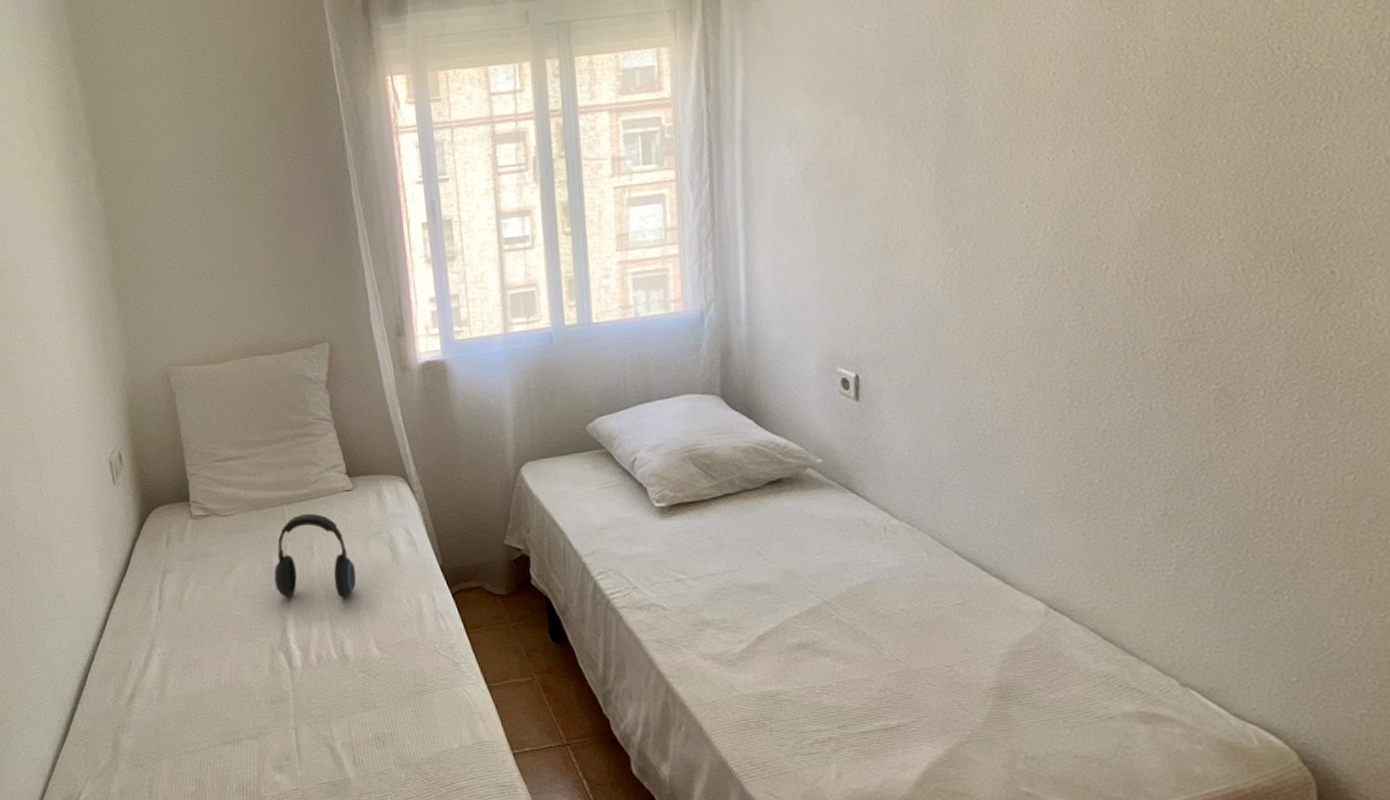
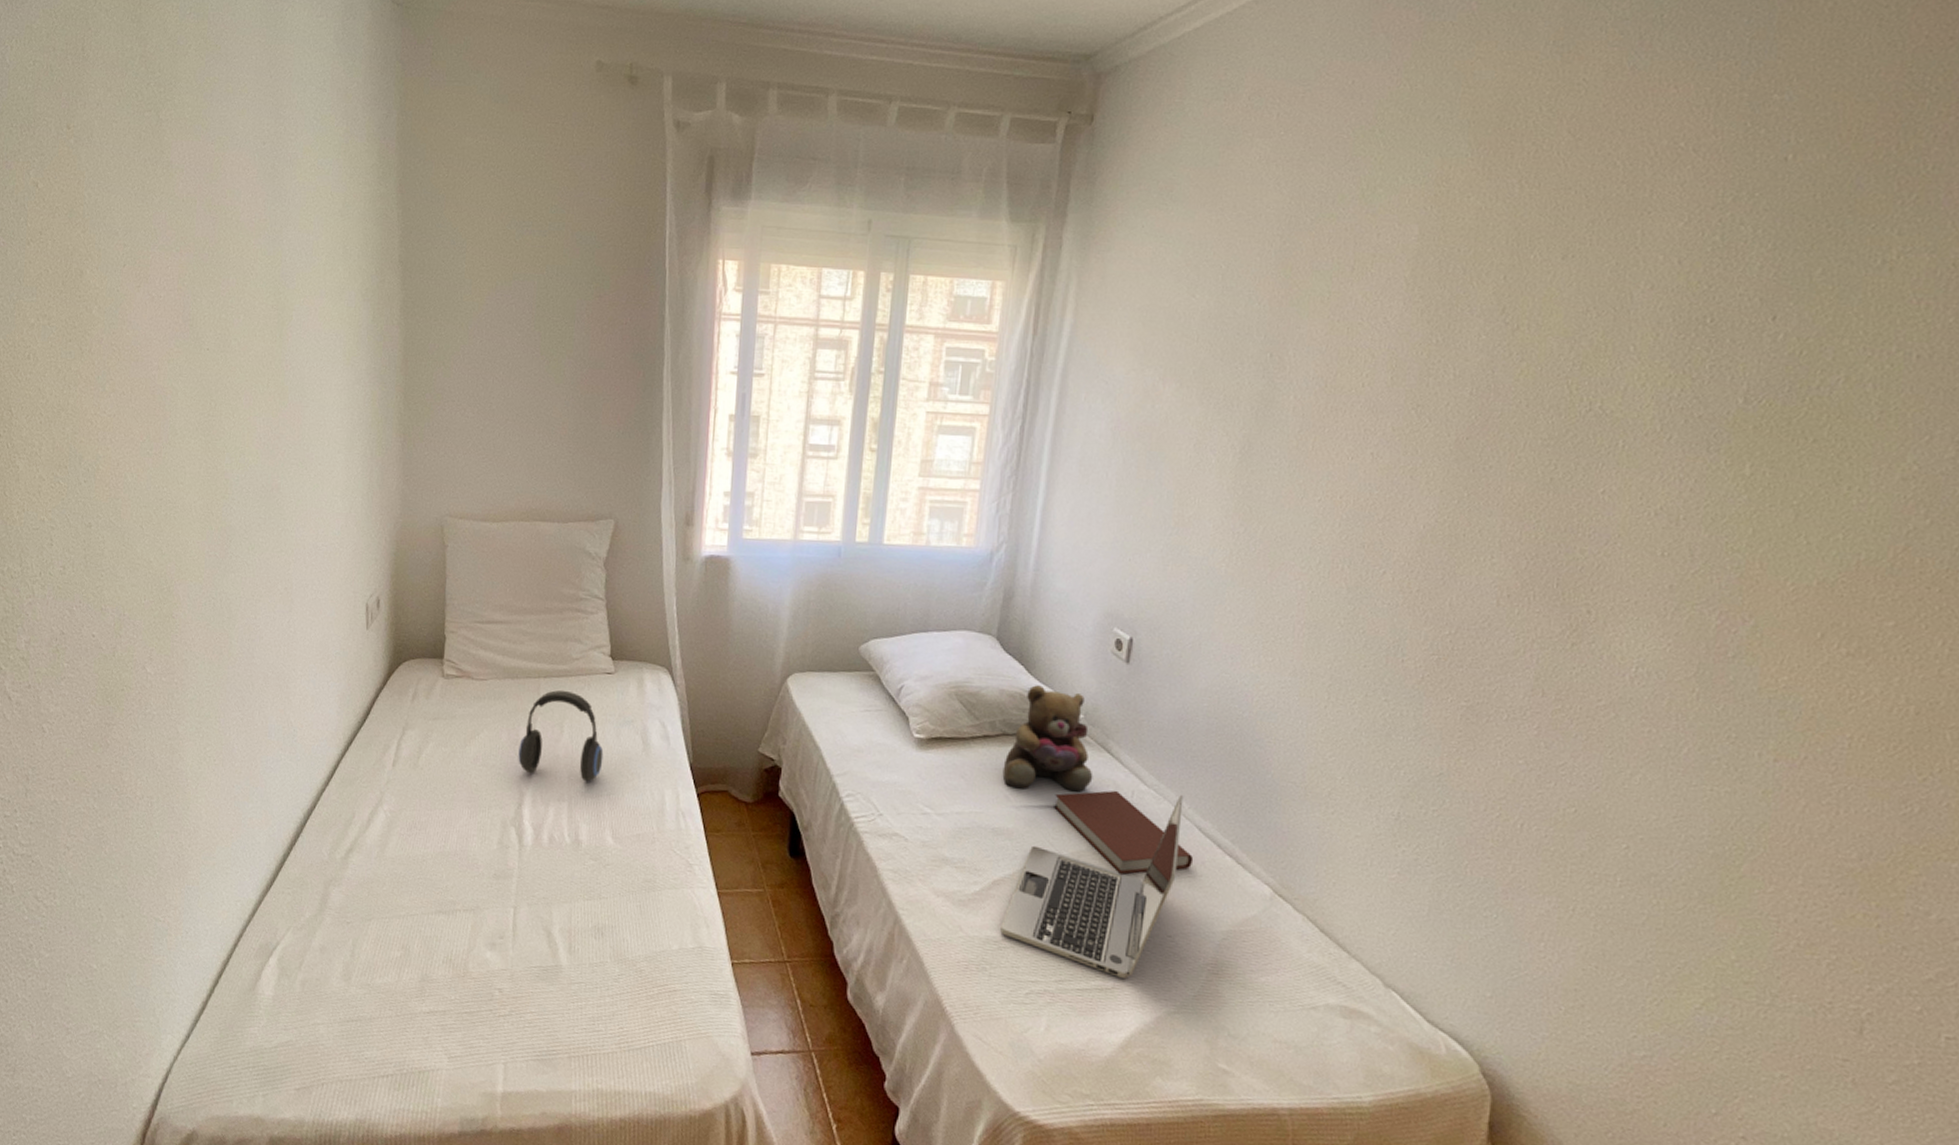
teddy bear: none [748,436,842,542] -> present [1002,685,1093,792]
laptop: none [773,524,944,715] -> present [1000,795,1184,978]
book: none [806,528,960,611] -> present [1054,790,1194,875]

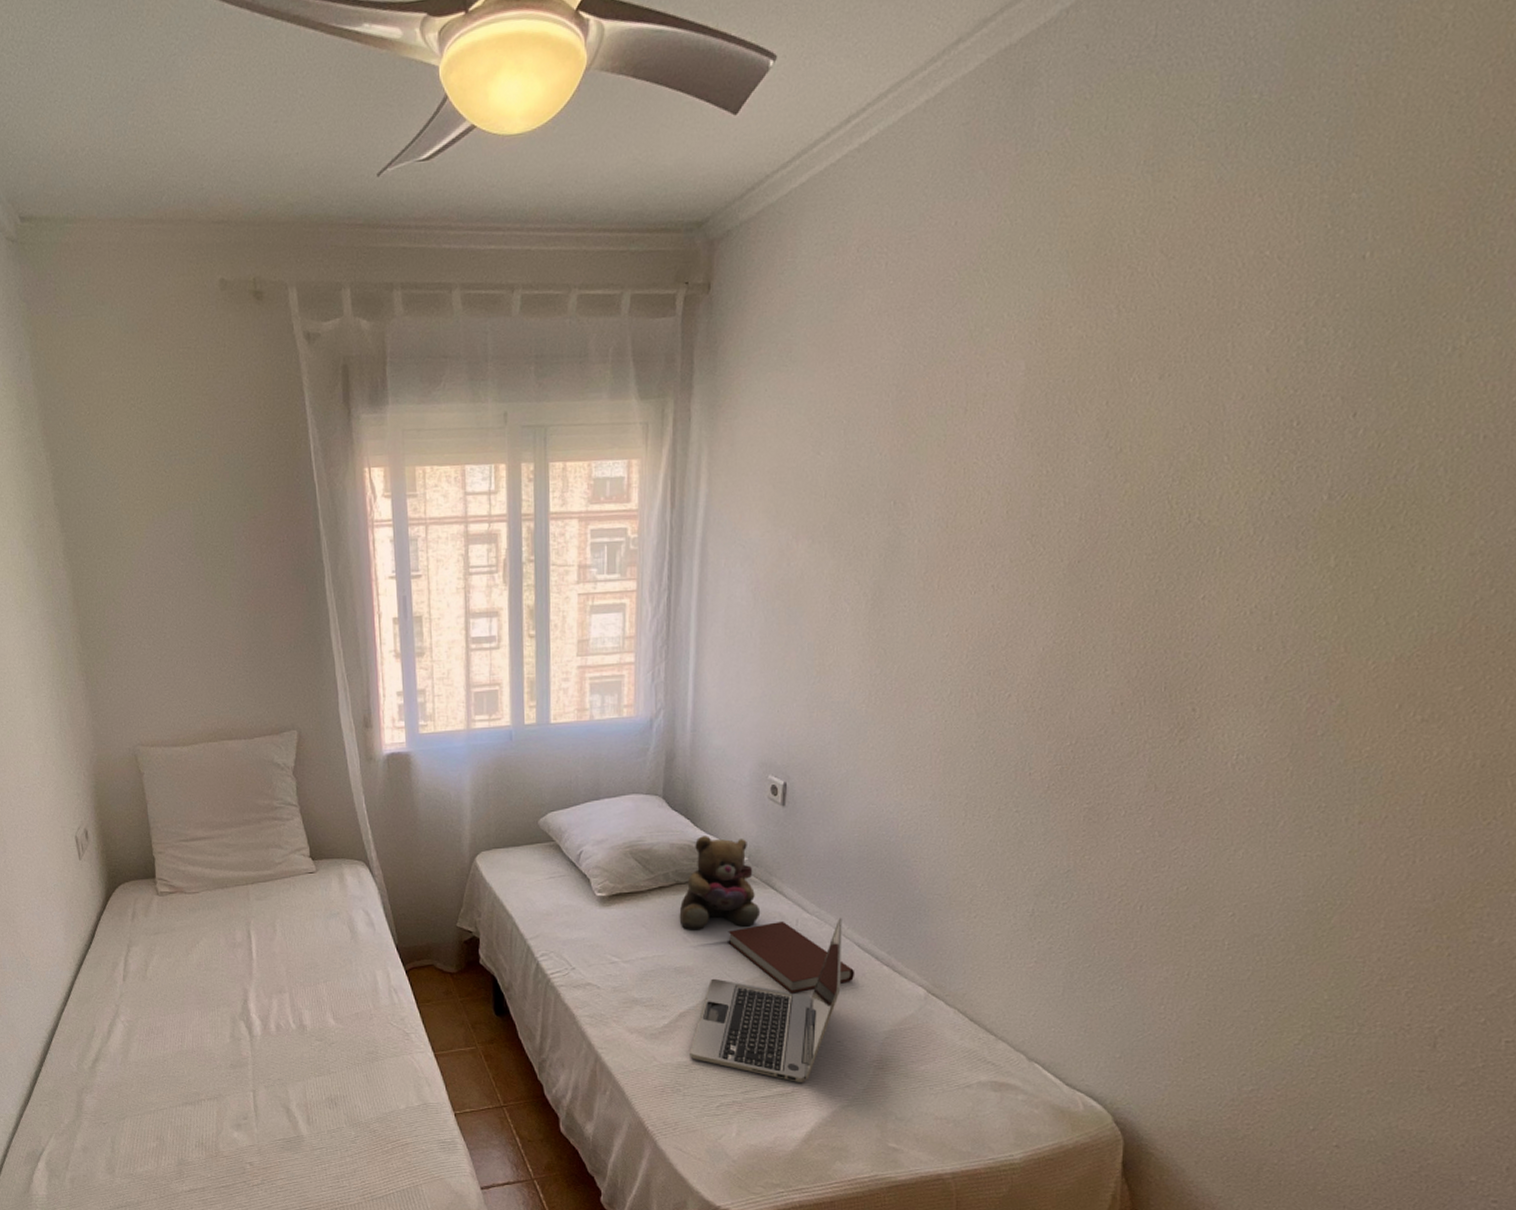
headphones: present [518,690,604,782] -> none [237,893,316,973]

